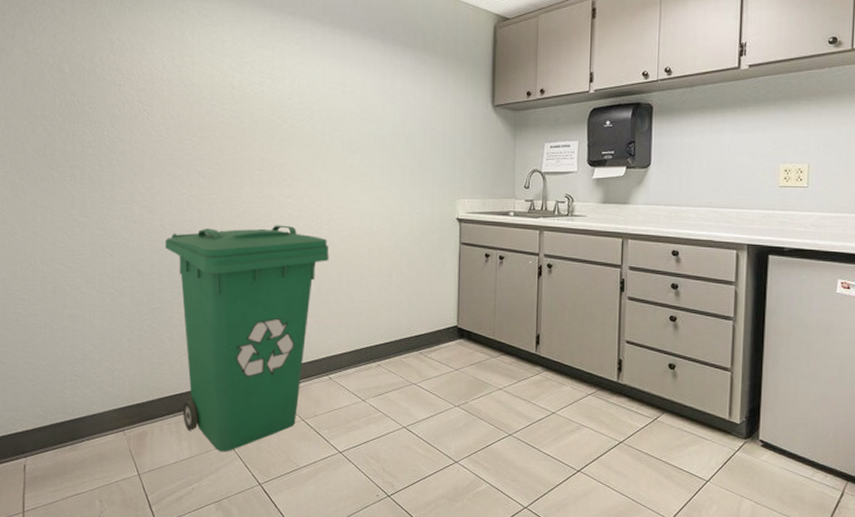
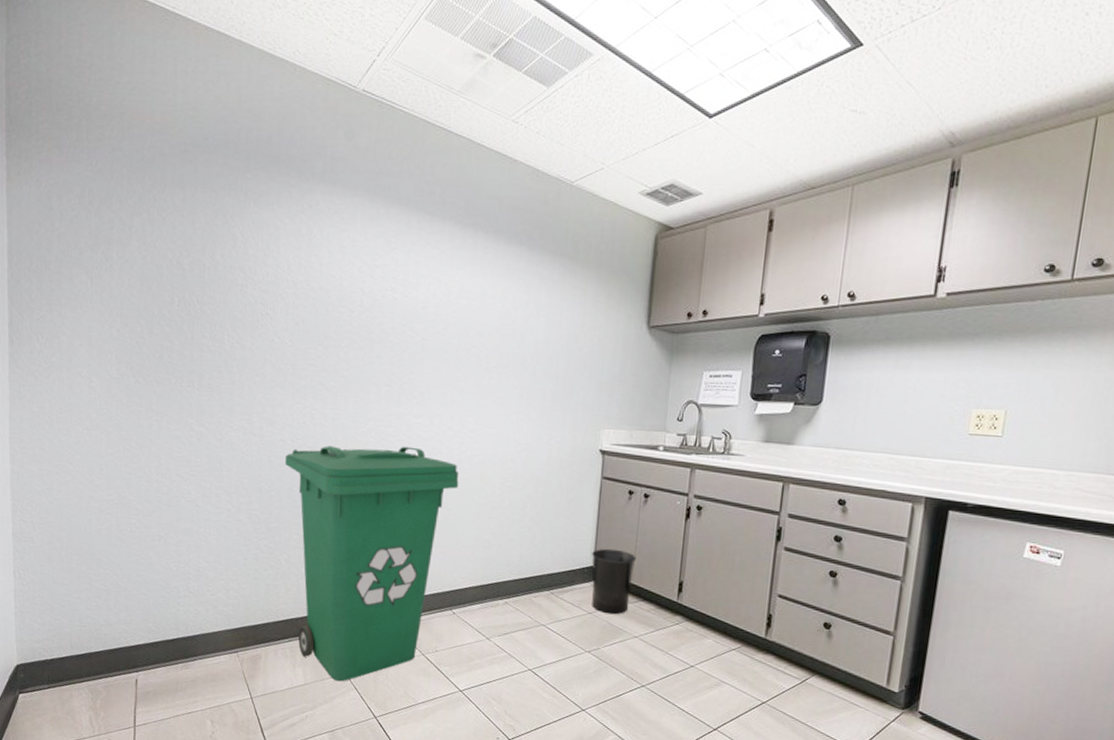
waste bin: none [455,308,496,368] -> present [592,548,636,614]

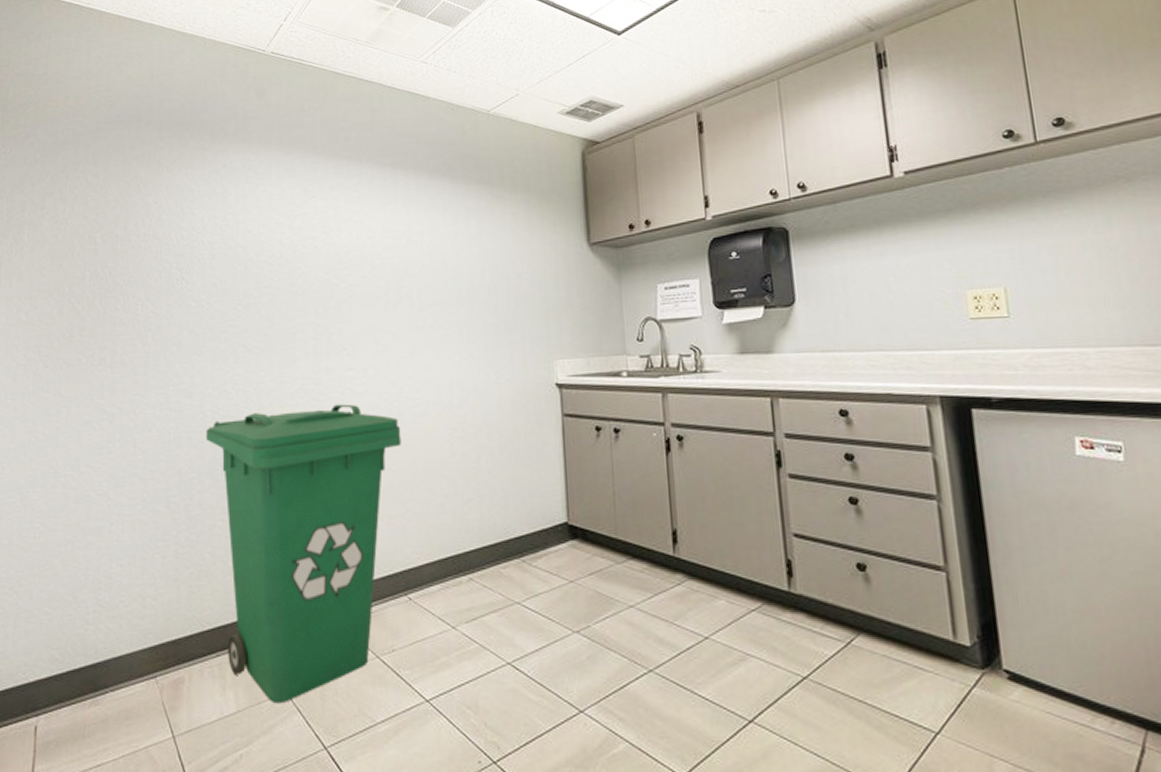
waste bin: present [592,548,636,614] -> none [564,498,617,579]

